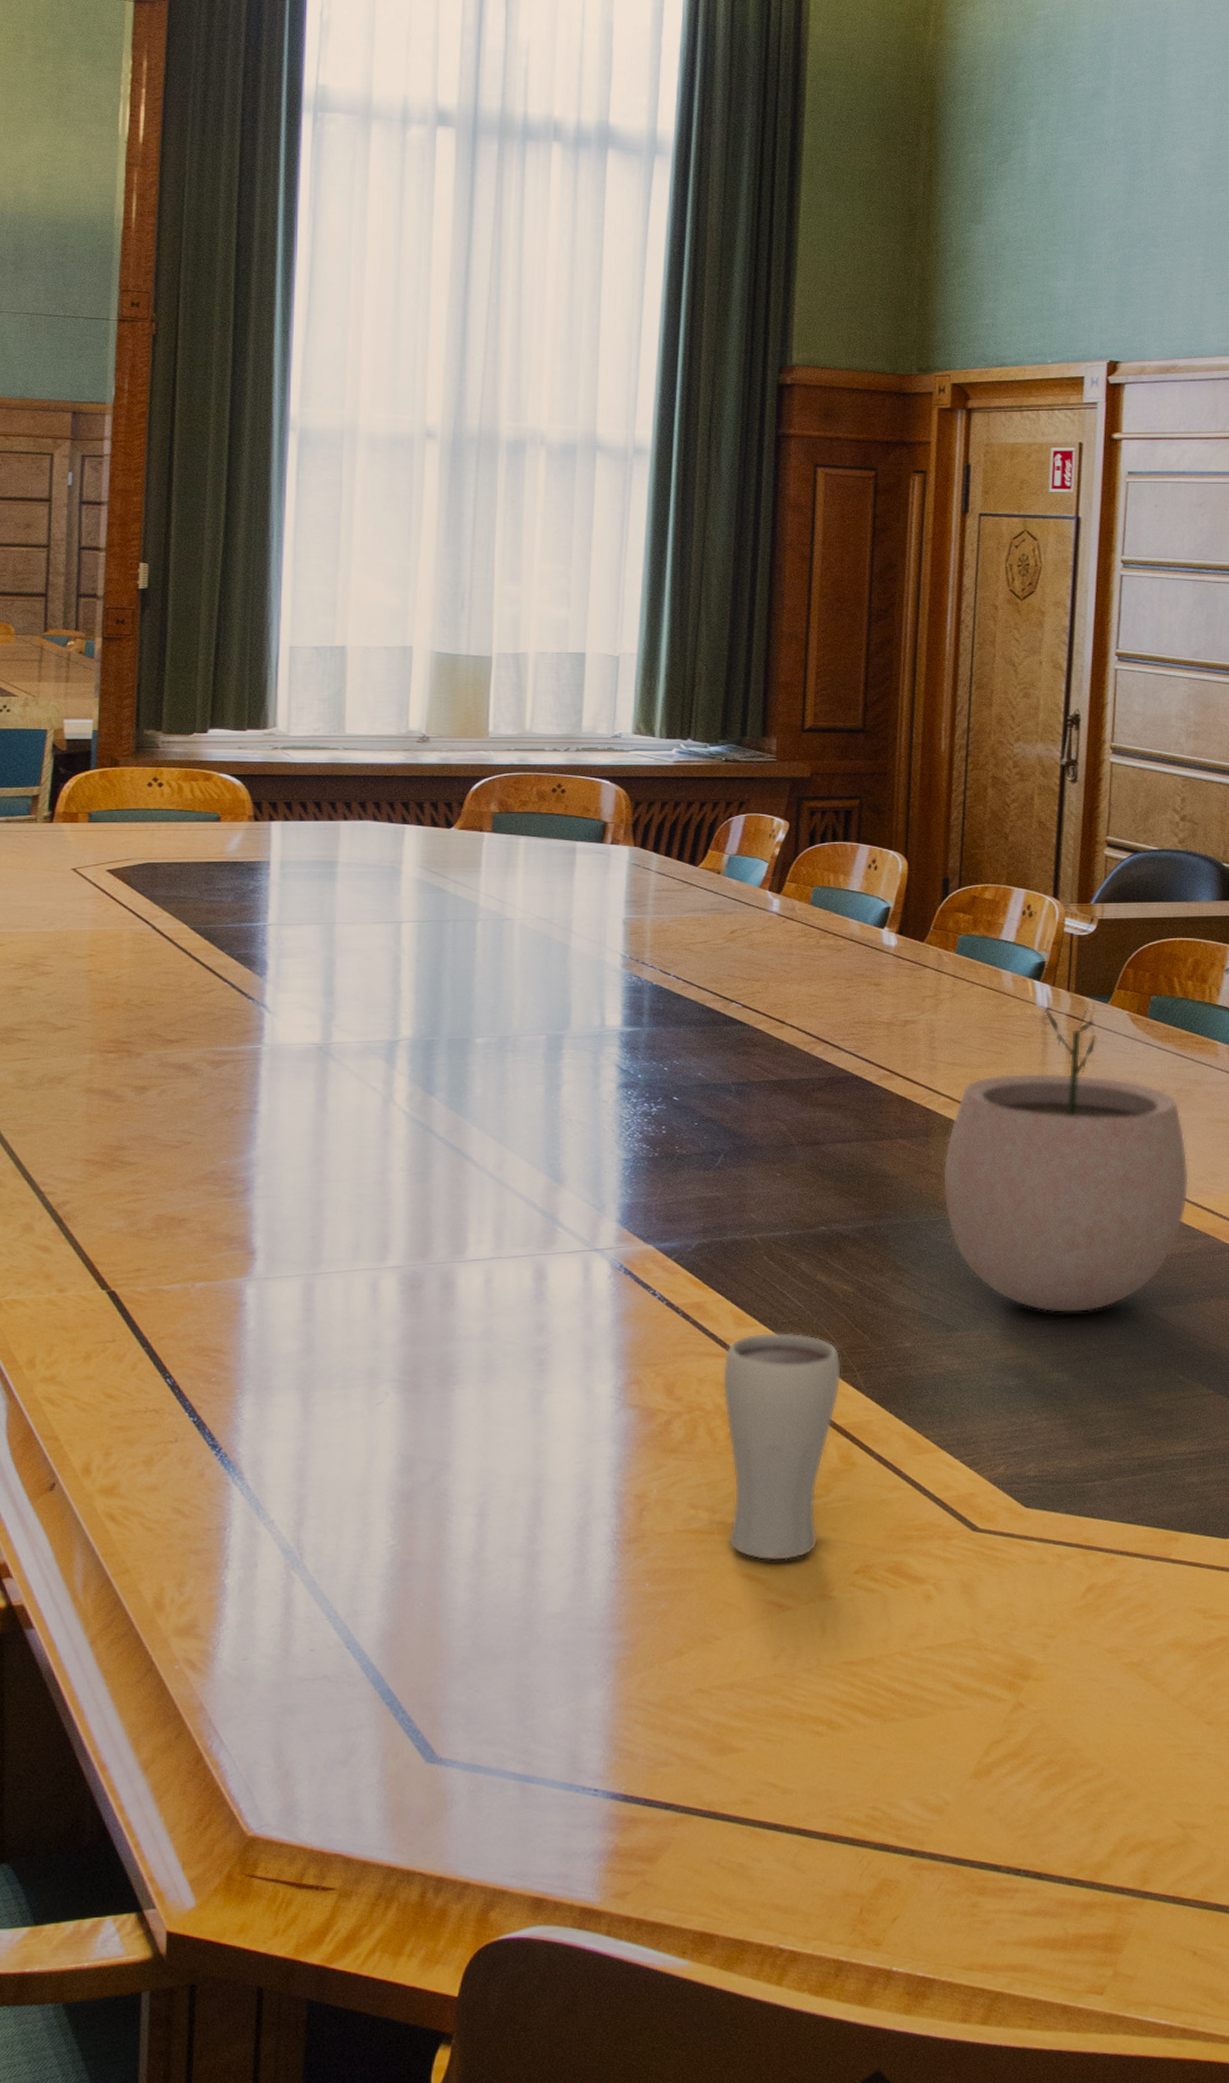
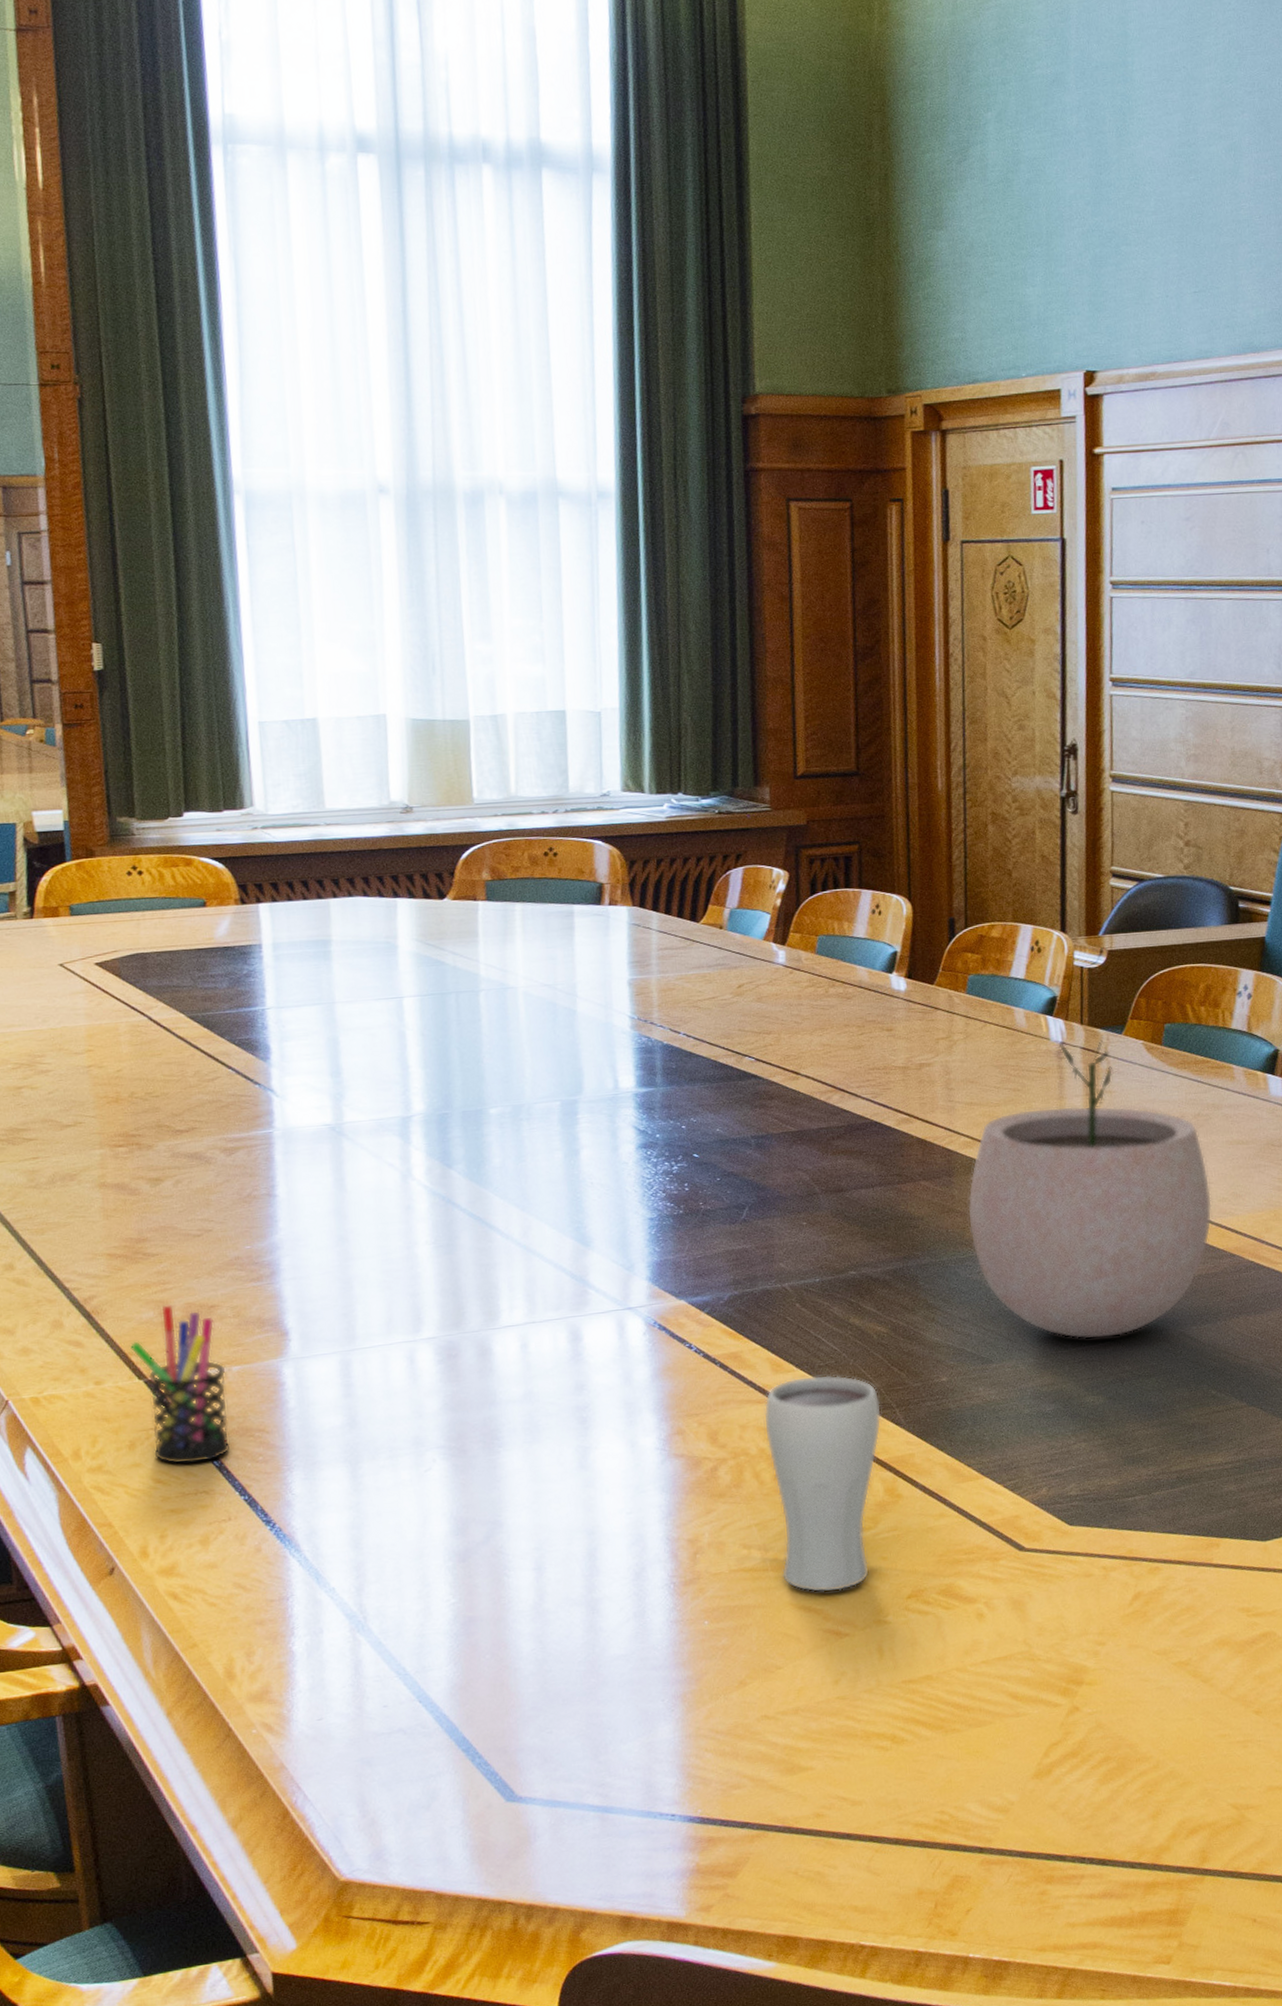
pen holder: none [96,1214,189,1381] -> present [129,1303,231,1465]

